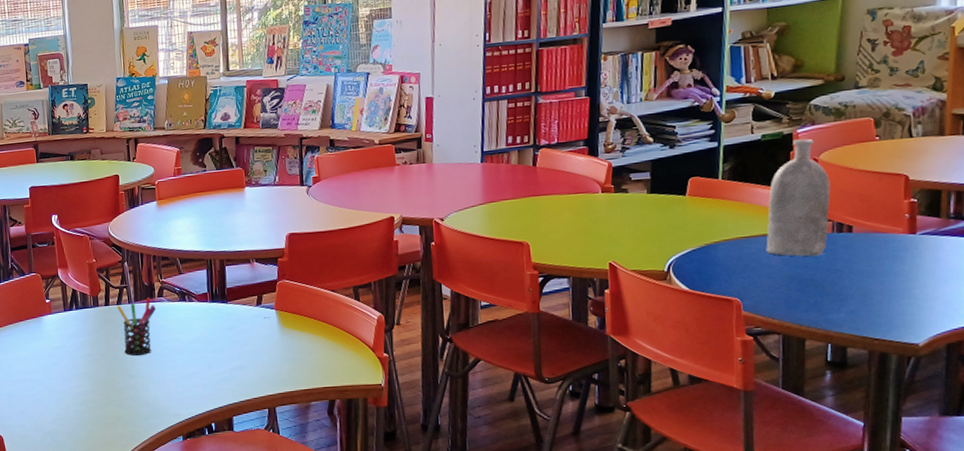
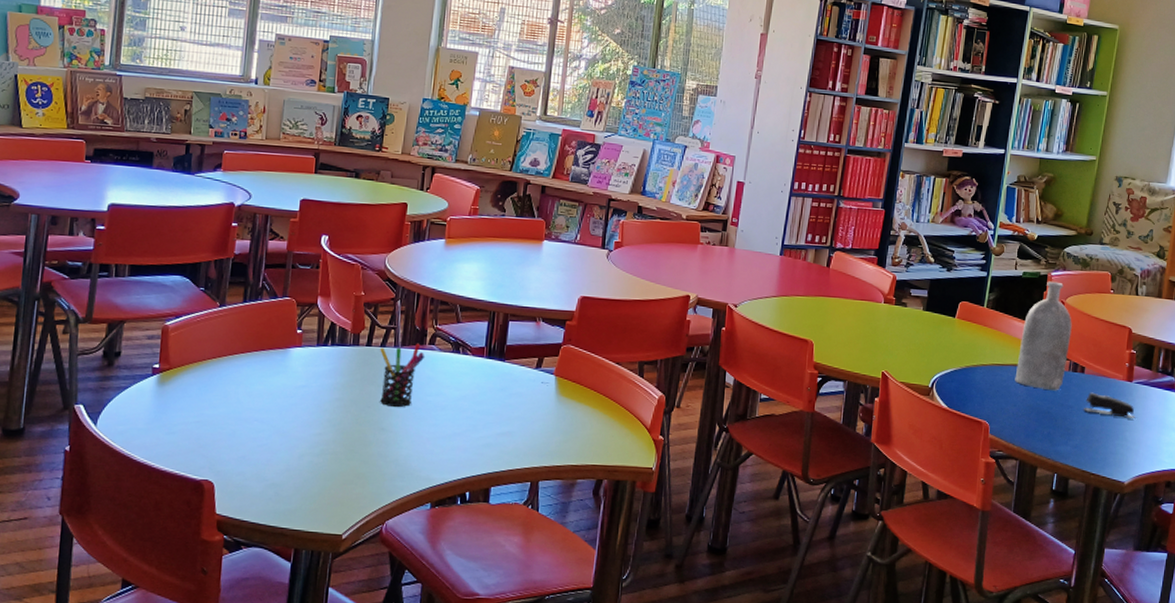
stapler: none [857,251,926,275] -> present [1084,392,1136,420]

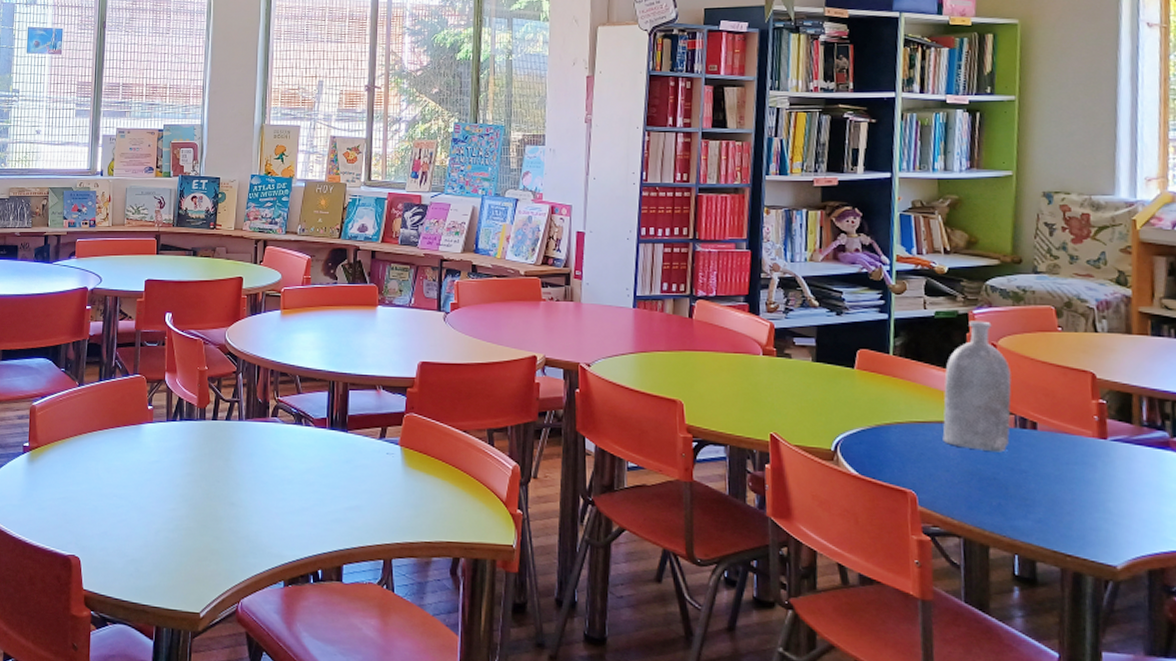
pen holder: present [379,343,425,407] -> none [224,416,269,481]
stapler: present [1084,392,1136,420] -> none [1043,453,1120,486]

